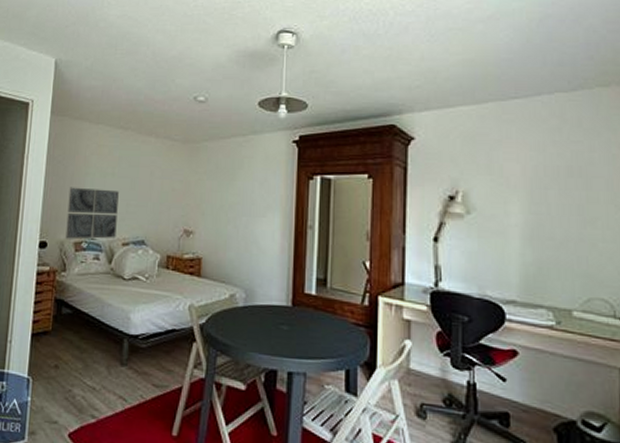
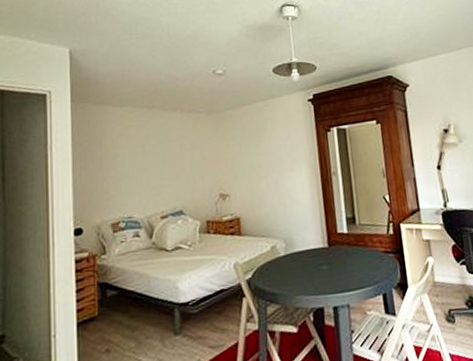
wall art: present [65,187,119,240] -> none [99,167,154,222]

